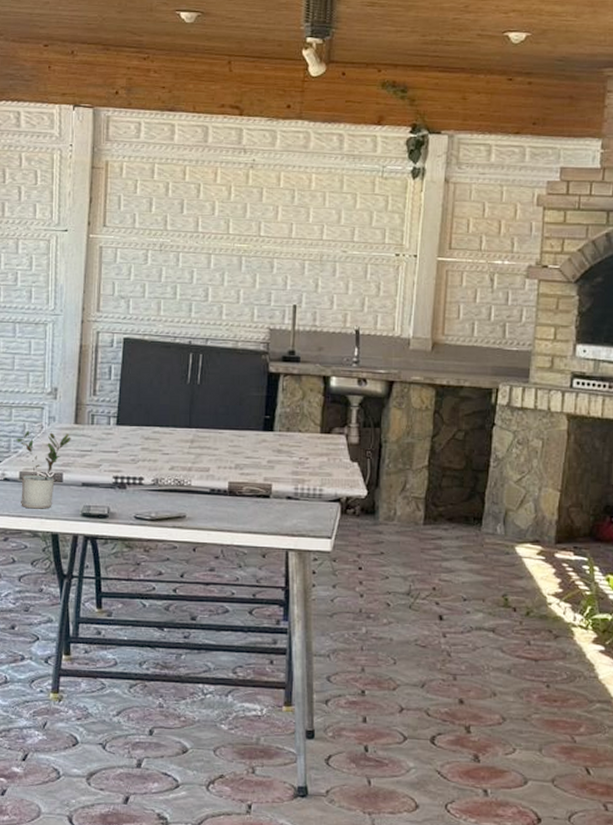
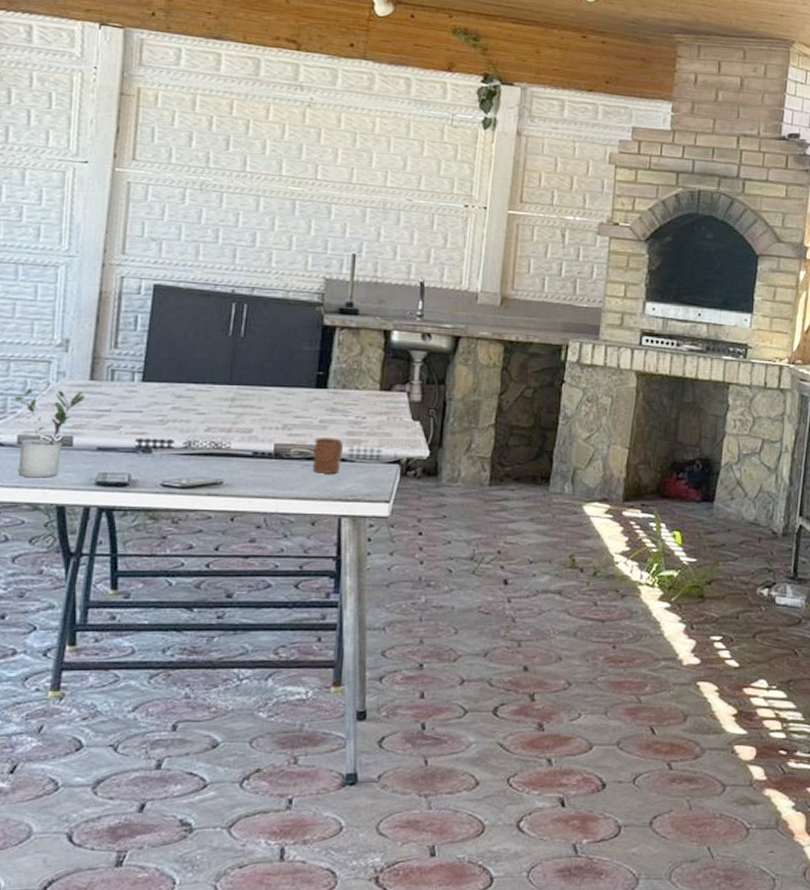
cup: none [263,477,290,510] -> present [313,438,344,474]

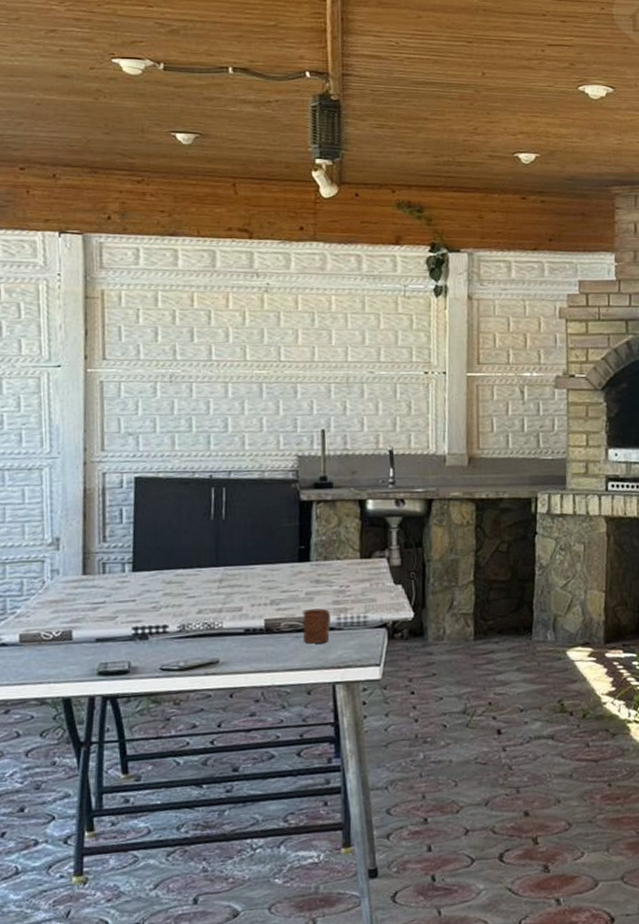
potted plant: present [14,388,85,478] -> none [12,587,80,674]

